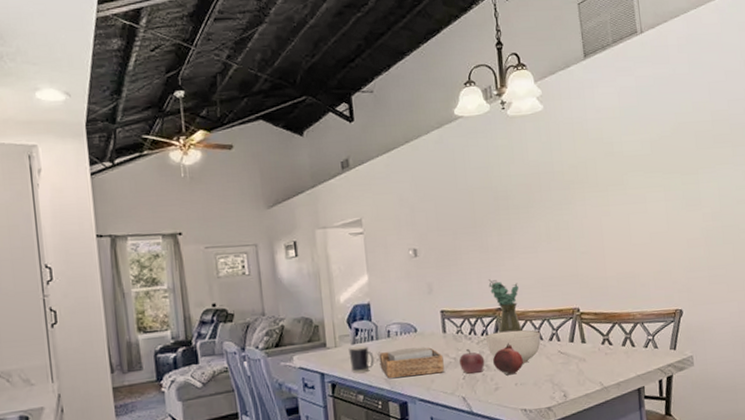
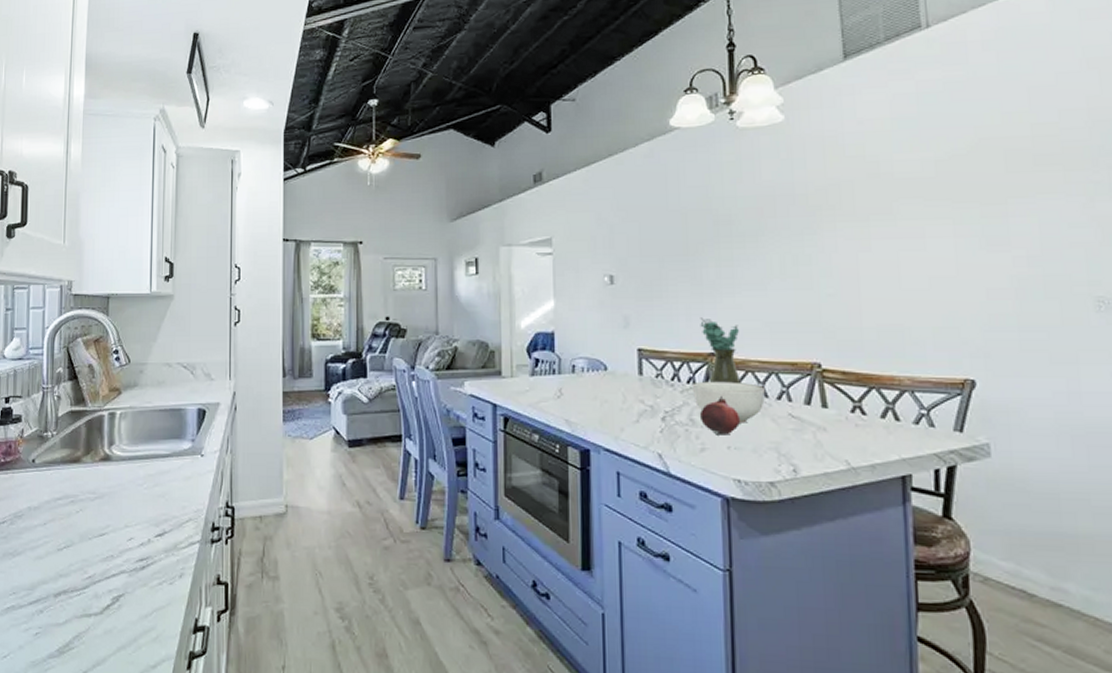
mug: present [348,345,374,373] -> none [526,379,554,409]
napkin holder: present [379,347,444,379] -> none [560,388,638,422]
fruit: present [459,348,485,375] -> none [656,396,690,428]

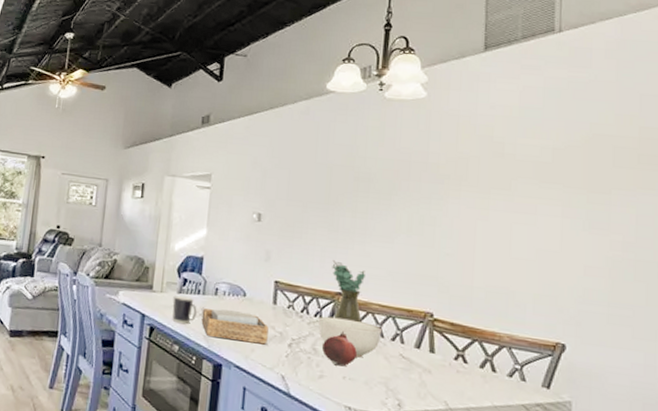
mug: none [526,379,554,409] -> present [172,295,197,324]
napkin holder: none [560,388,638,422] -> present [201,308,269,345]

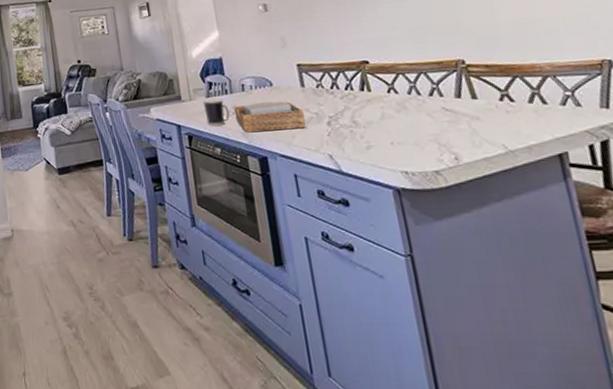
bowl: present [318,316,383,358] -> none [349,84,418,120]
fruit: present [322,331,357,366] -> none [361,97,399,133]
vase: present [332,260,365,323] -> none [348,31,394,87]

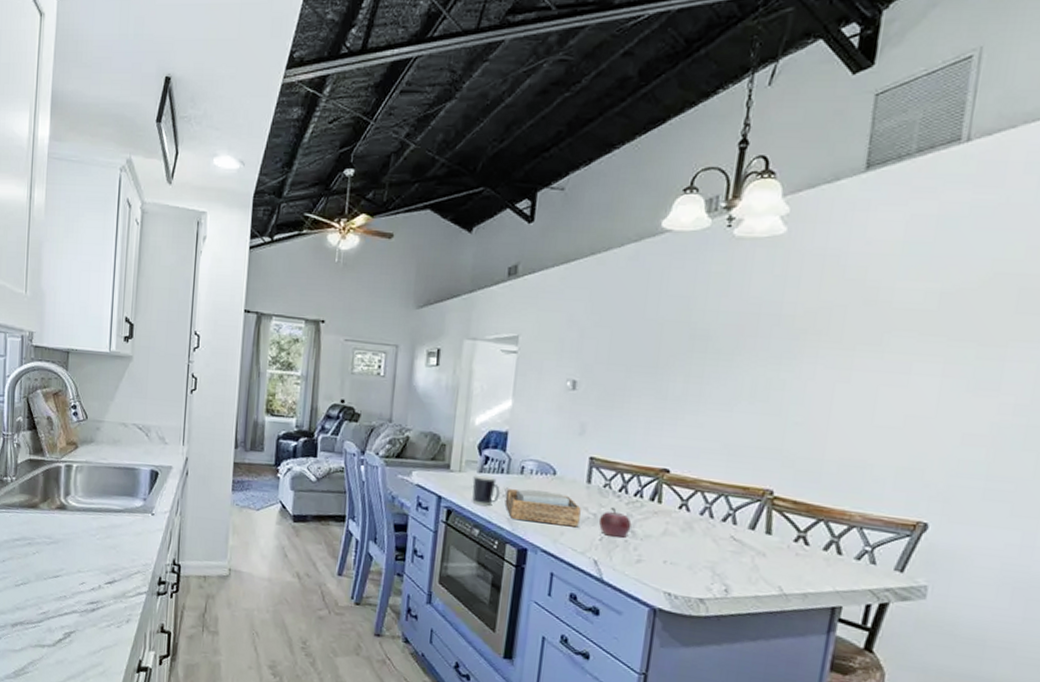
fruit: none [321,103,352,131] -> present [598,507,632,539]

